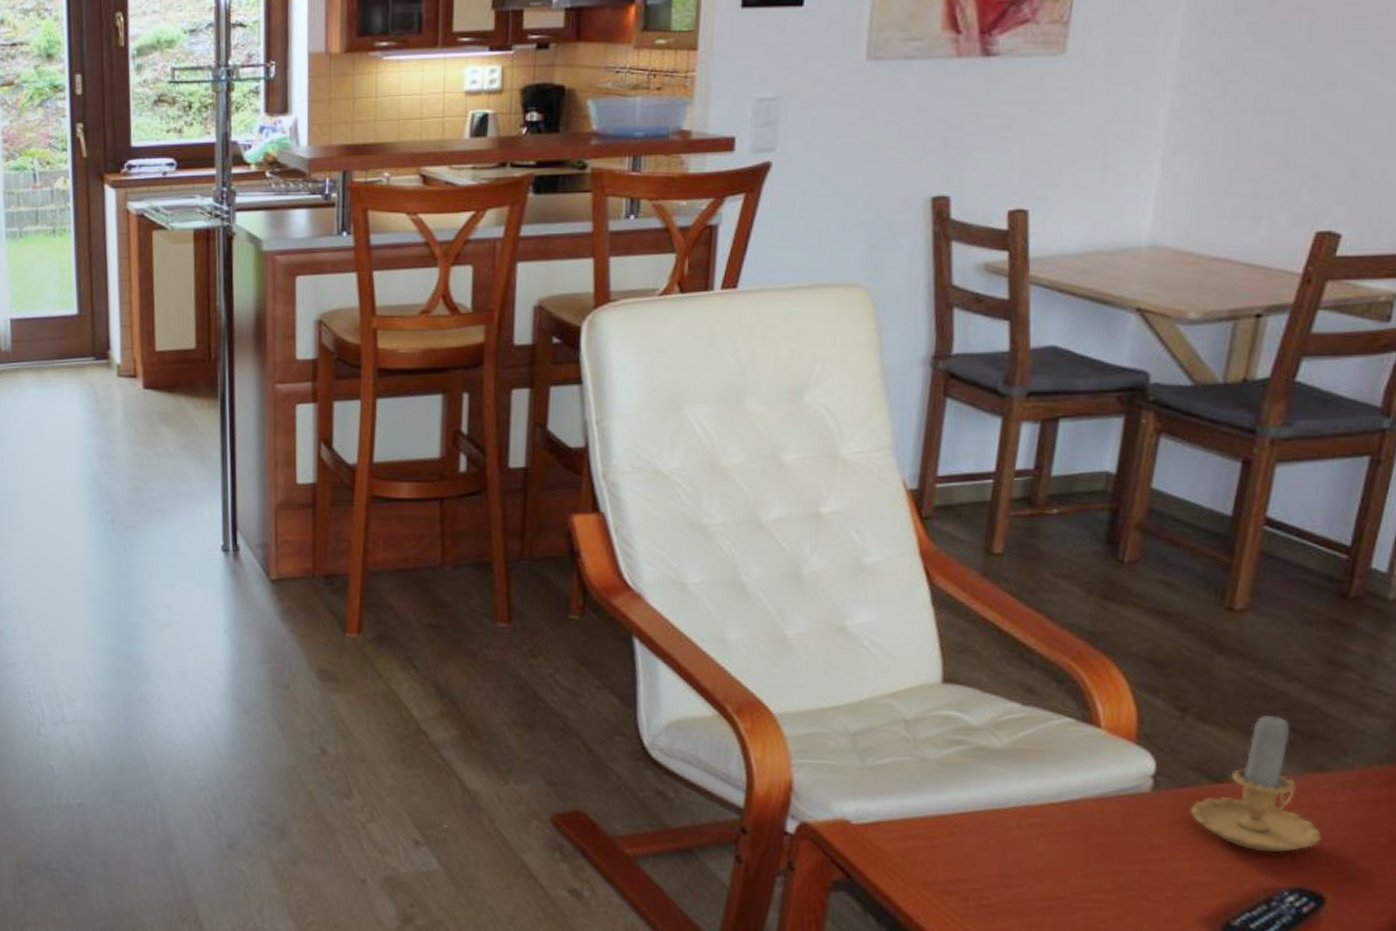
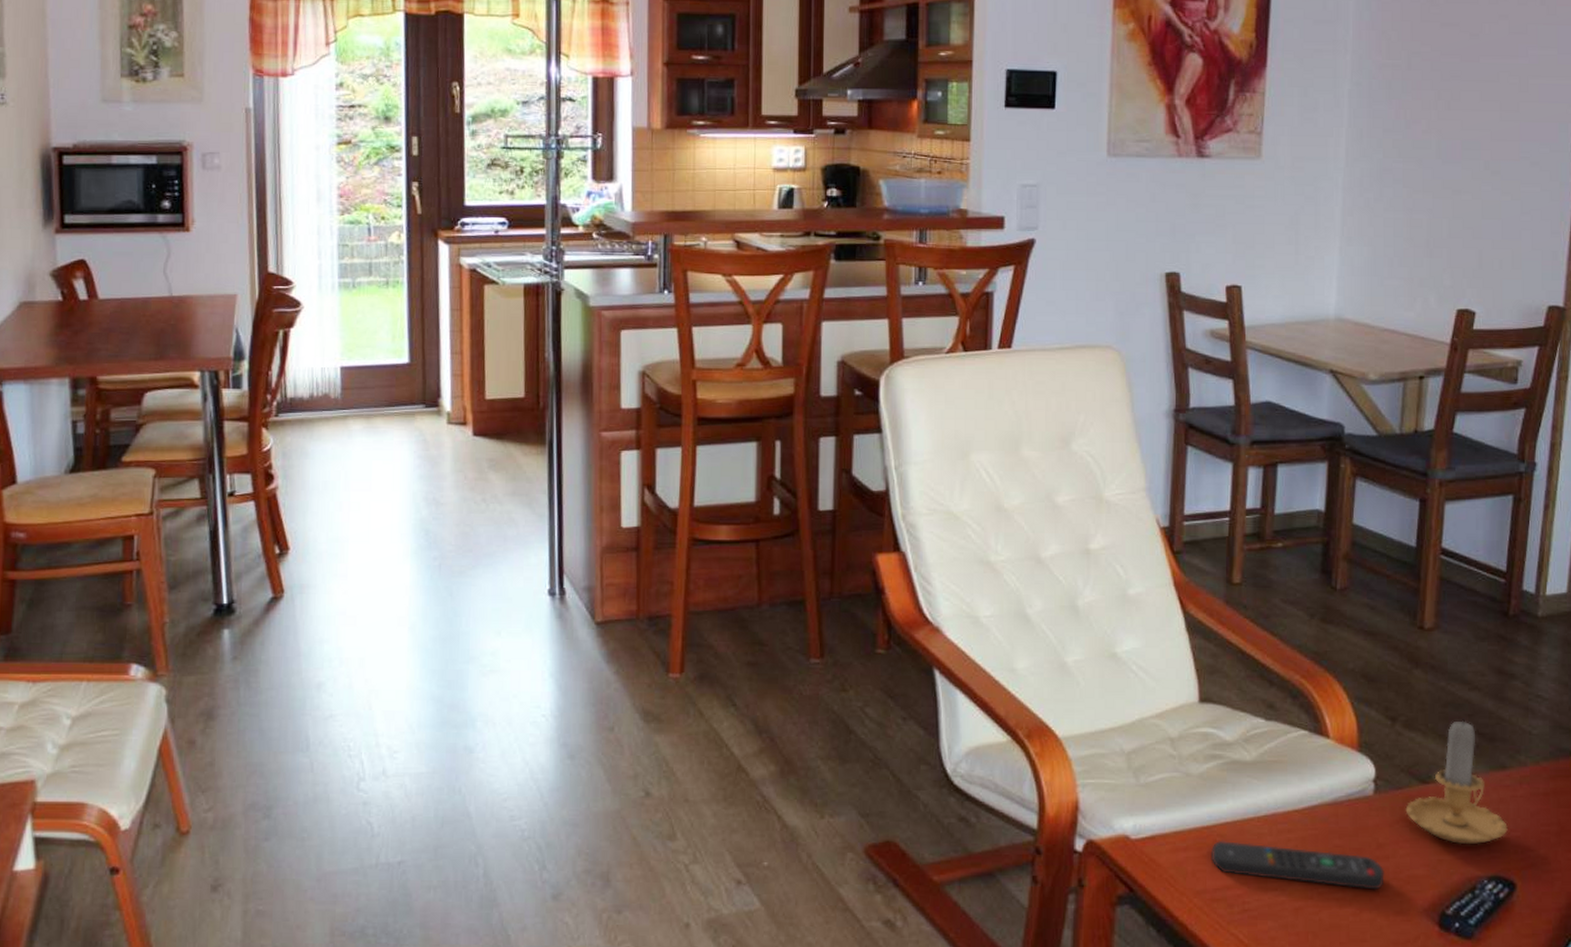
remote control: none [946,830,1157,894] -> present [1212,840,1384,890]

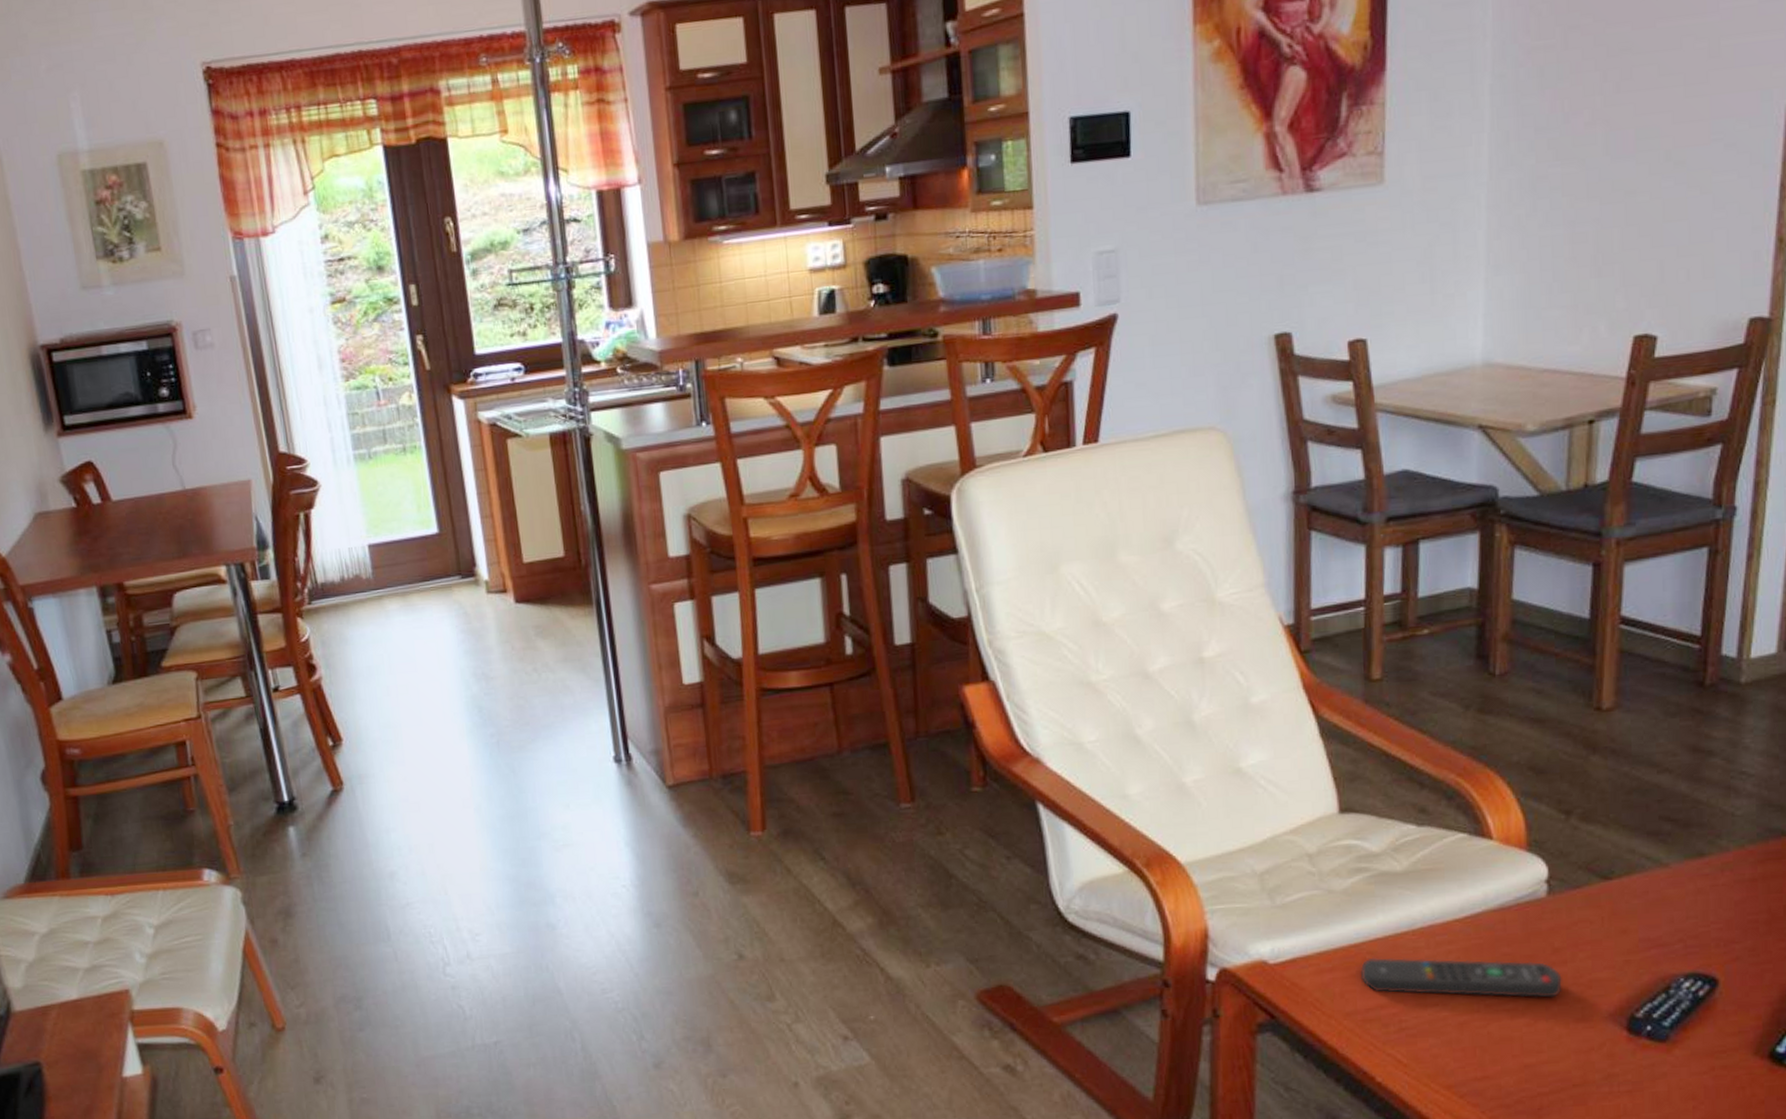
candle: present [1405,718,1508,845] -> none [1585,804,1707,943]

